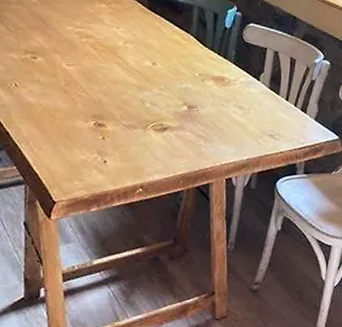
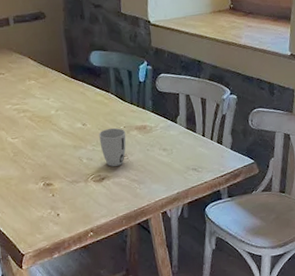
cup: none [168,73,200,117] -> present [99,127,126,167]

